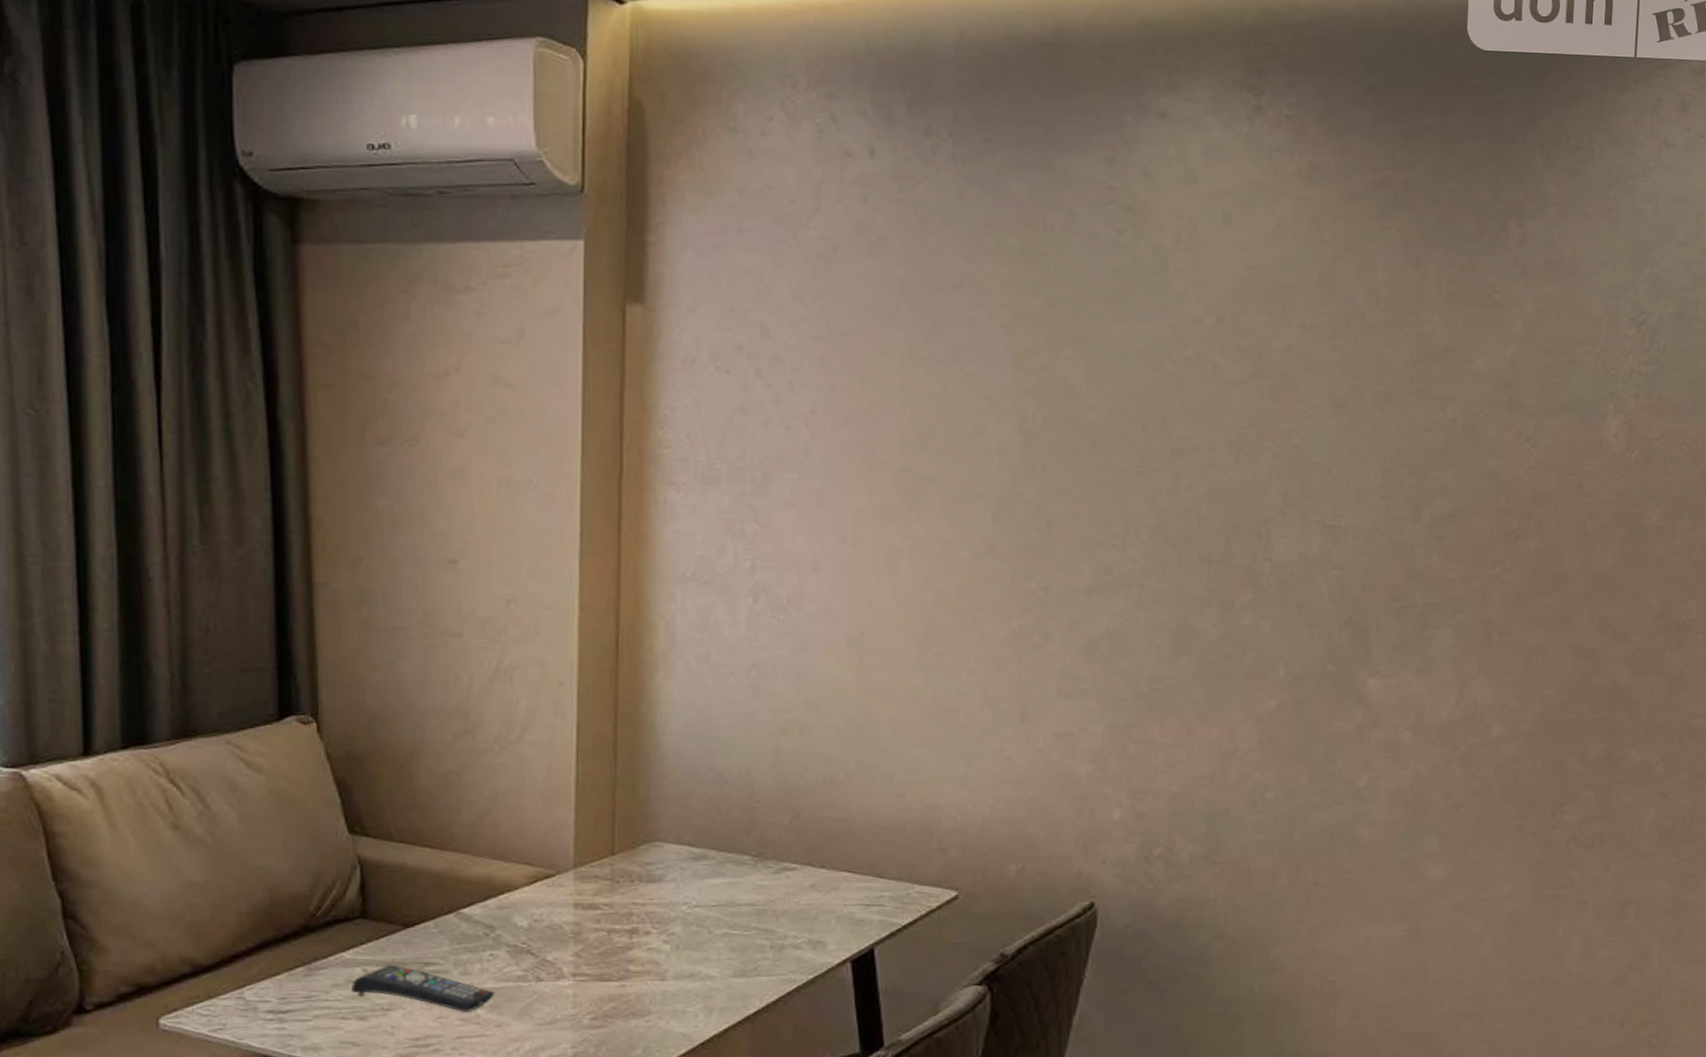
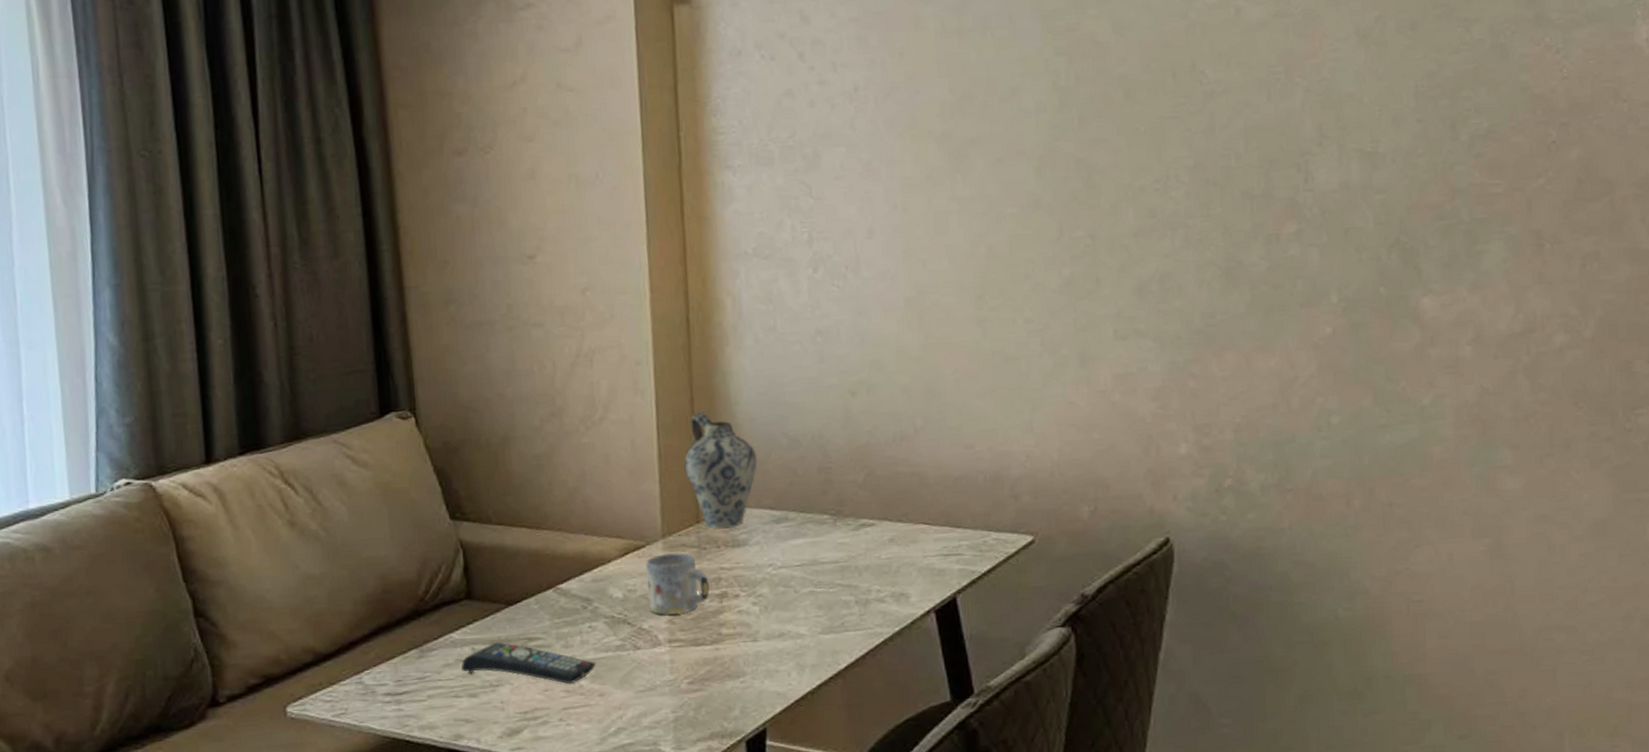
mug: none [554,884,621,949] -> present [645,552,710,616]
ceramic jug: none [602,740,680,864] -> present [684,412,757,530]

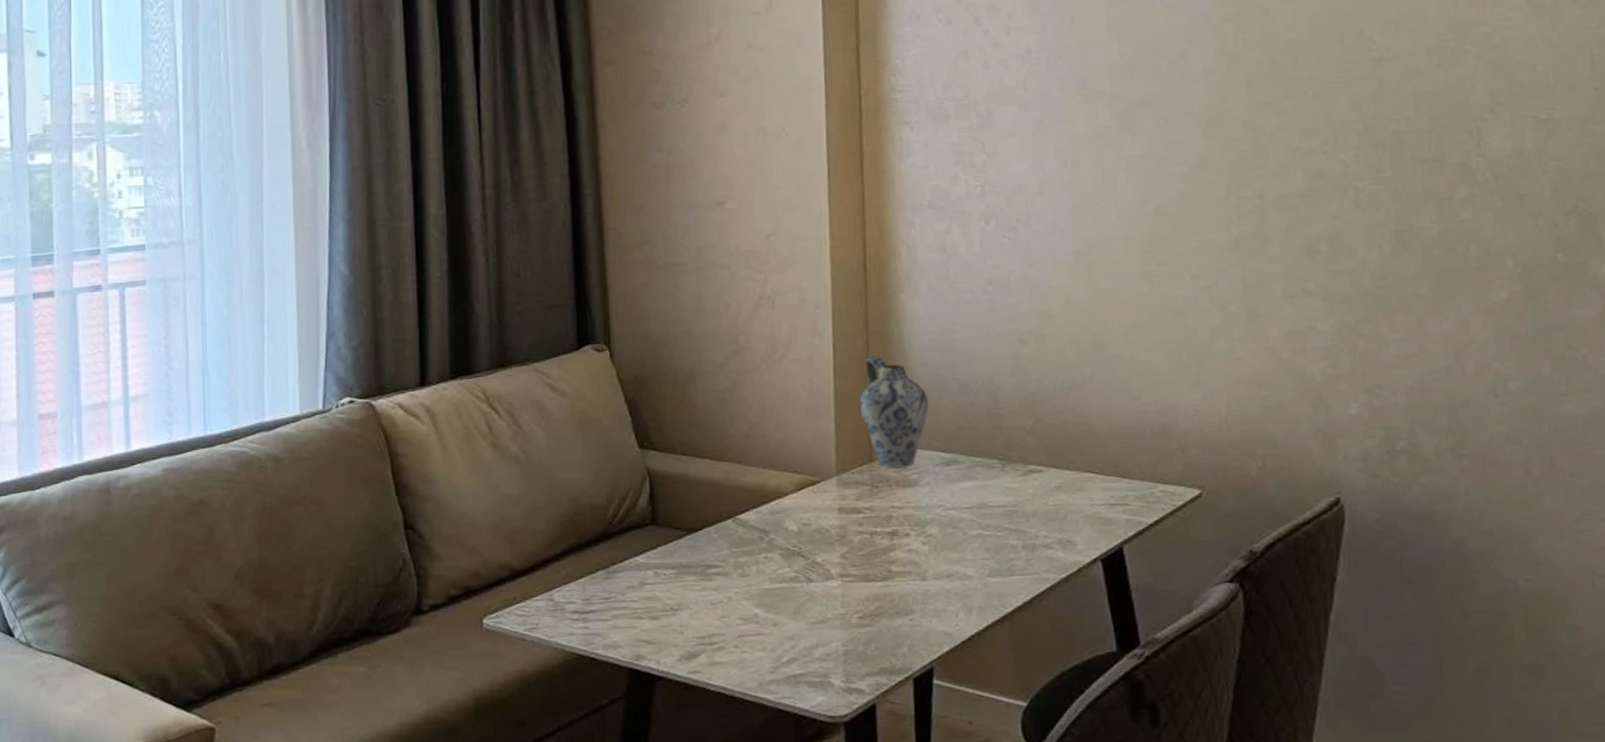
remote control: present [461,642,597,685] -> none [645,567,771,613]
mug: present [645,552,710,616] -> none [820,490,882,551]

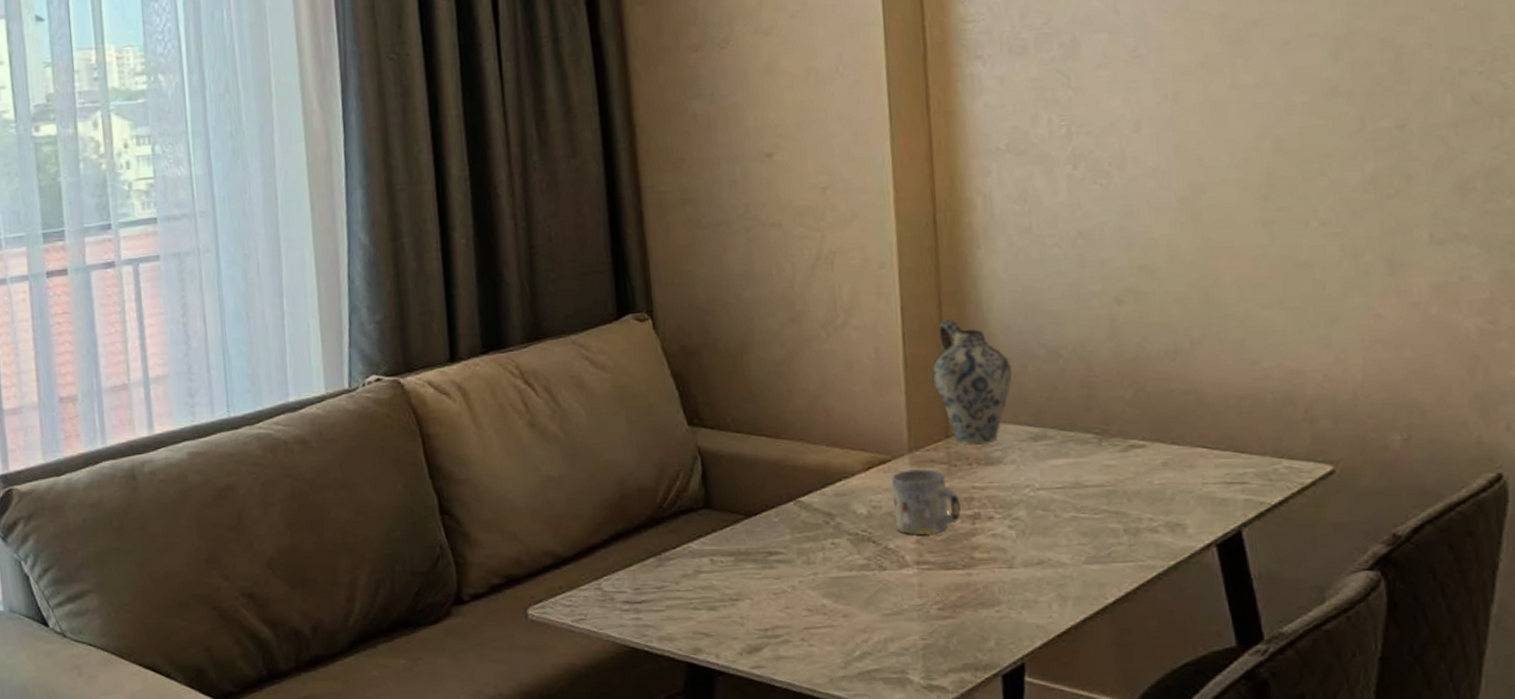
mug: none [820,490,882,551] -> present [891,469,961,536]

